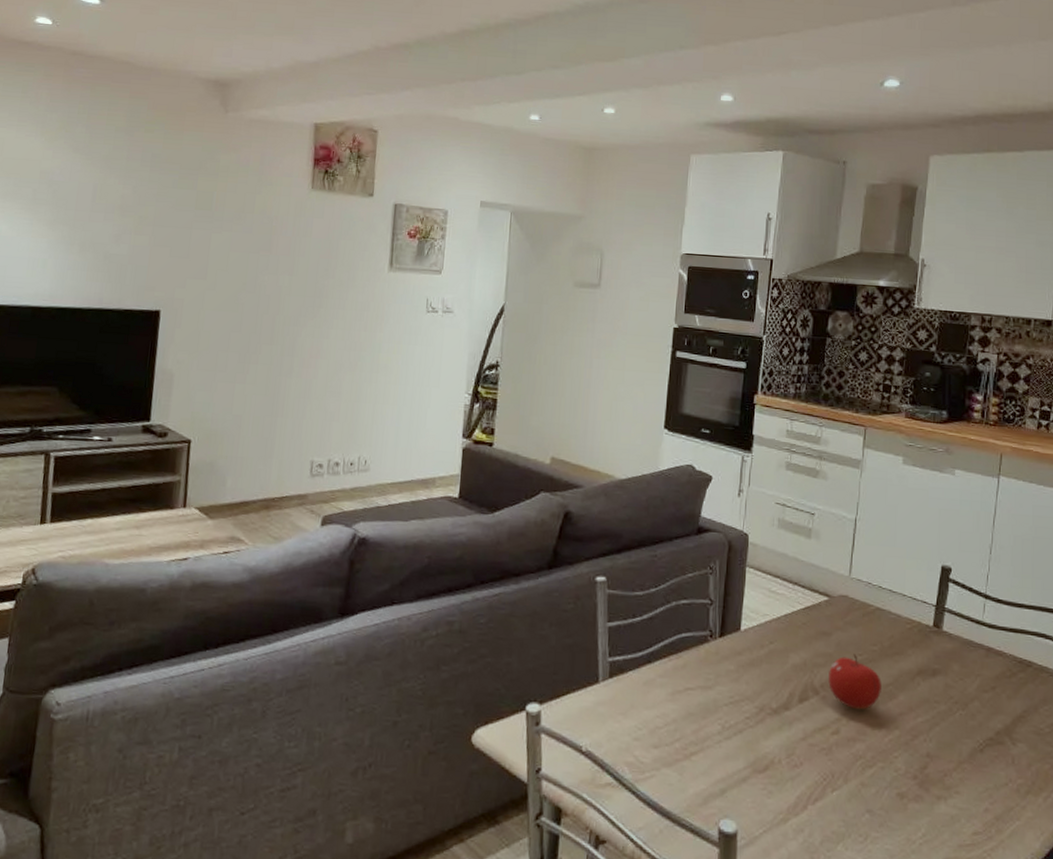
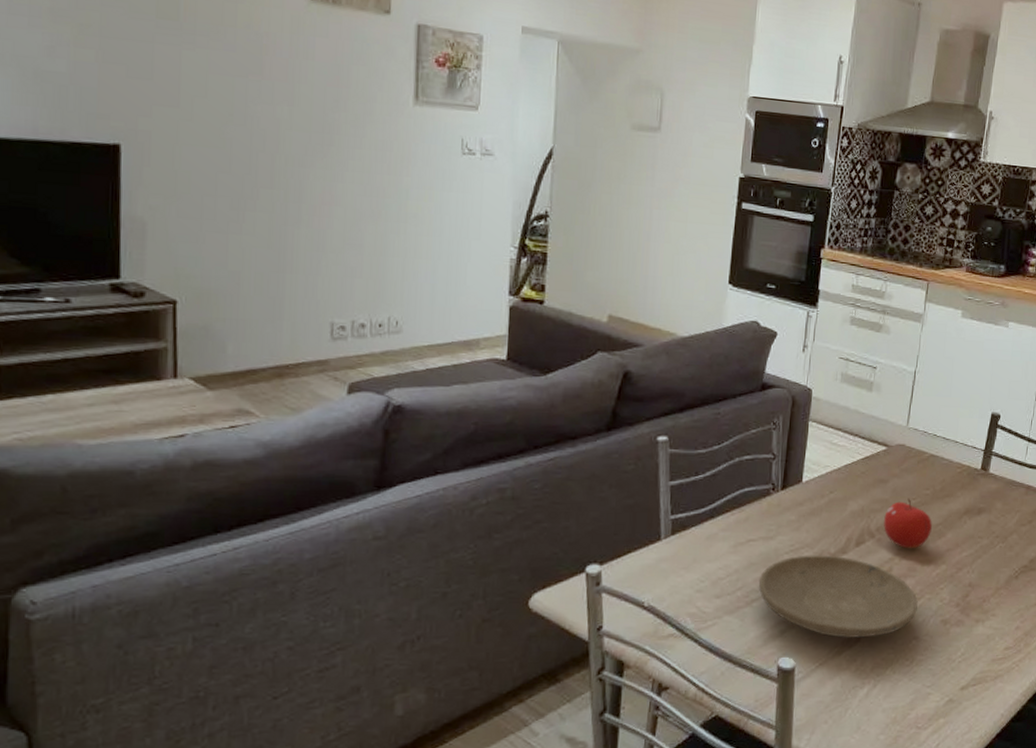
plate: none [697,708,870,806] -> present [758,555,918,638]

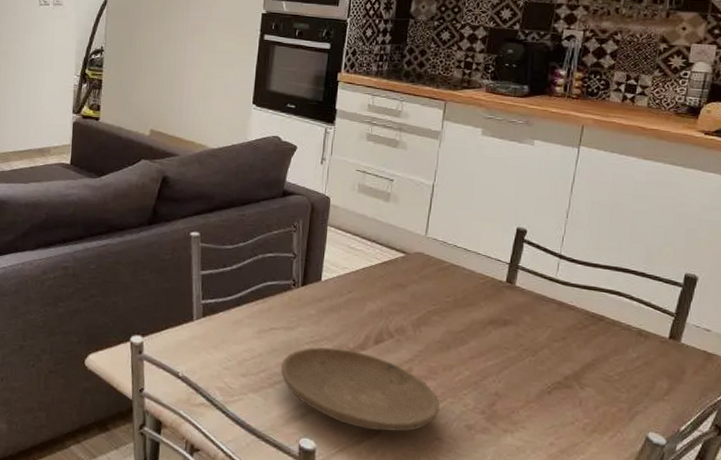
fruit: present [883,498,932,549] -> none [403,303,454,353]

